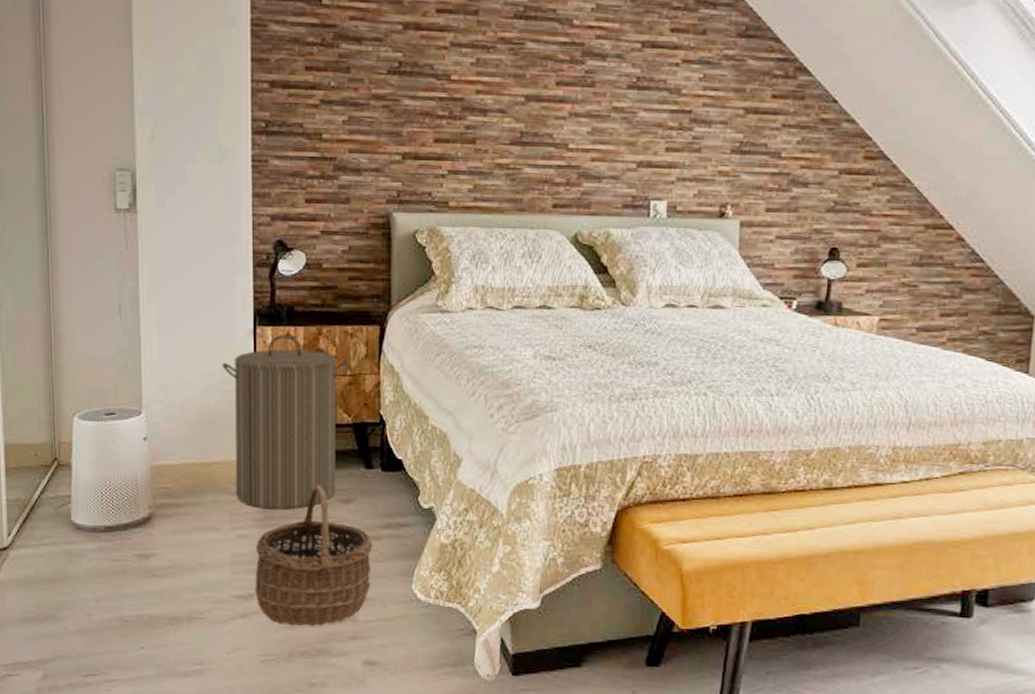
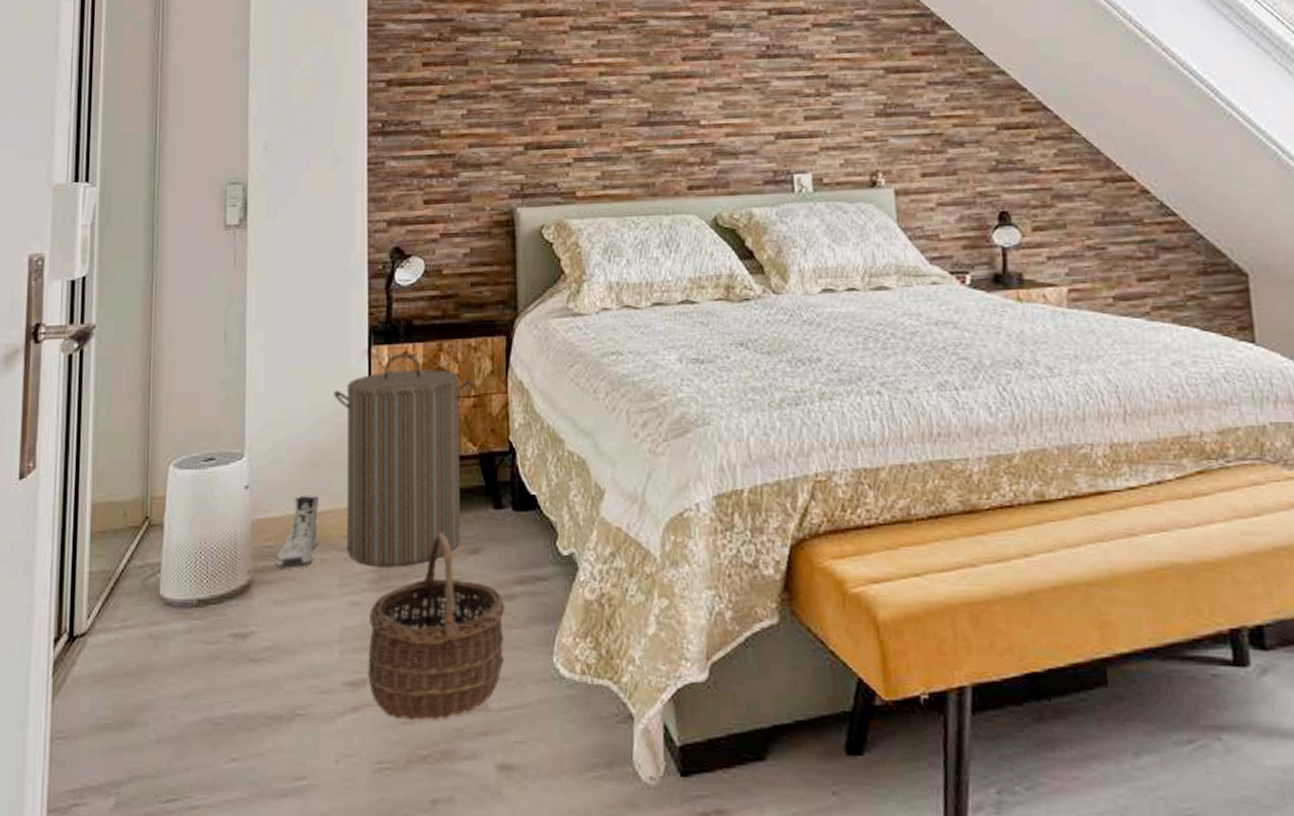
sneaker: none [173,449,211,506] -> present [275,496,319,569]

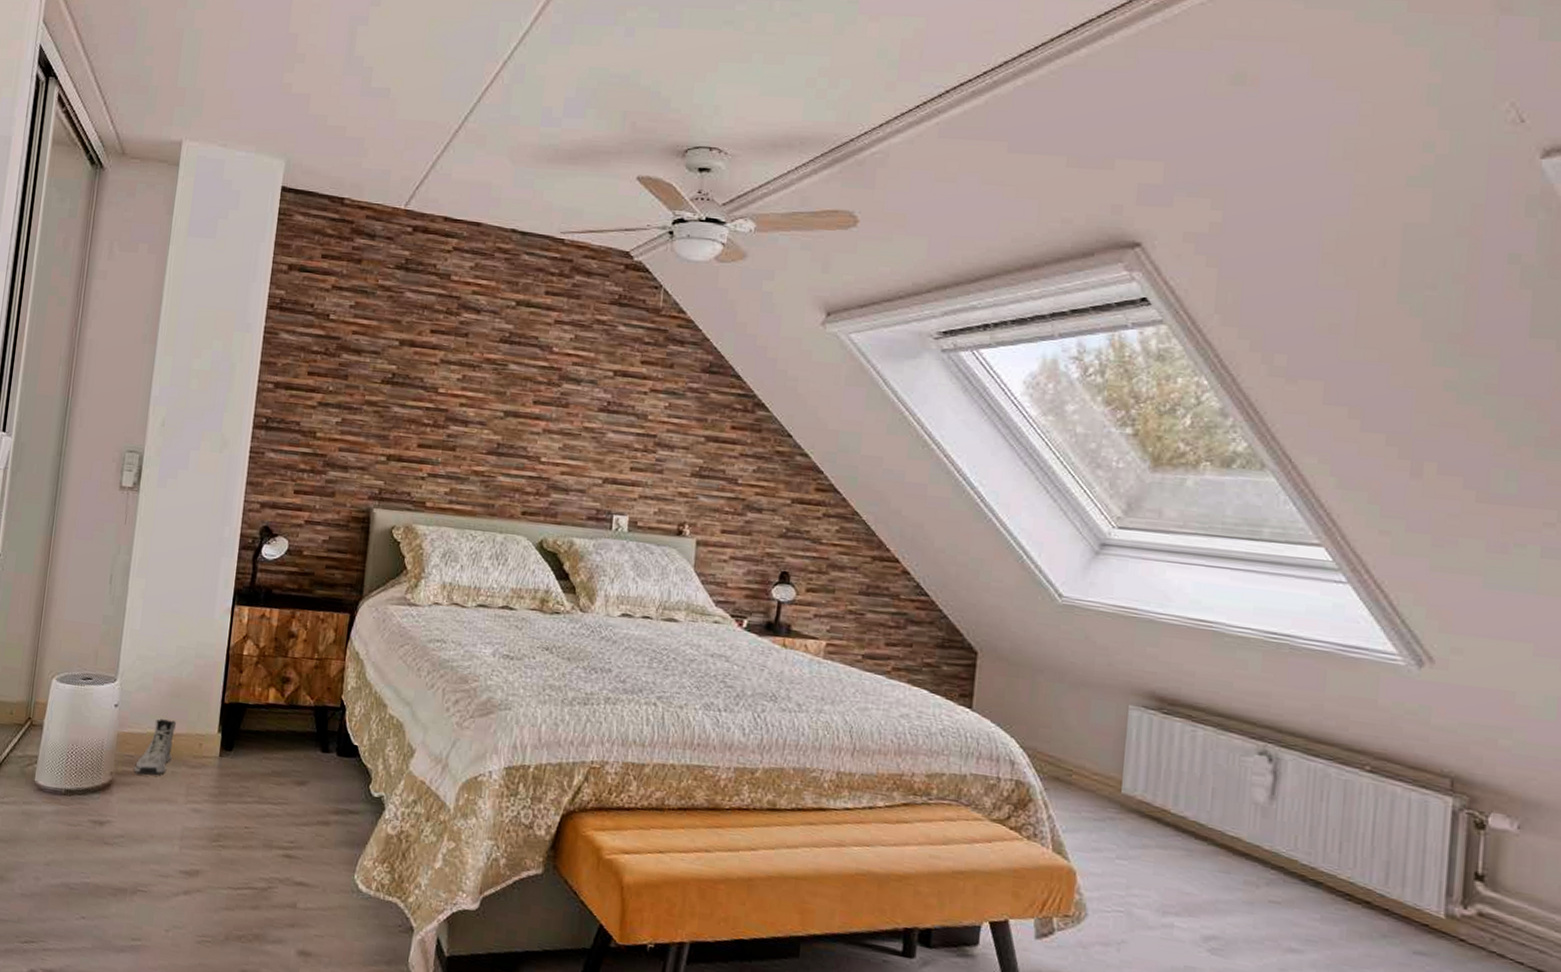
laundry hamper: present [333,352,473,566] -> none [194,614,317,787]
wicker basket: present [368,532,506,721] -> none [200,764,321,910]

